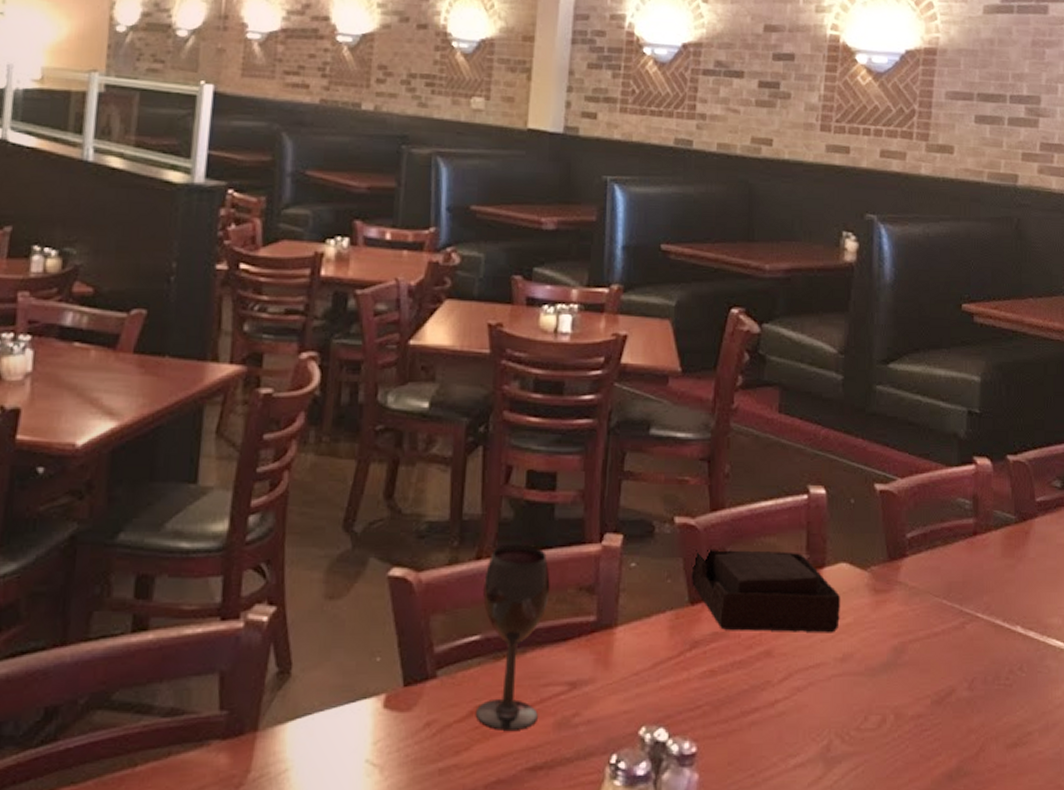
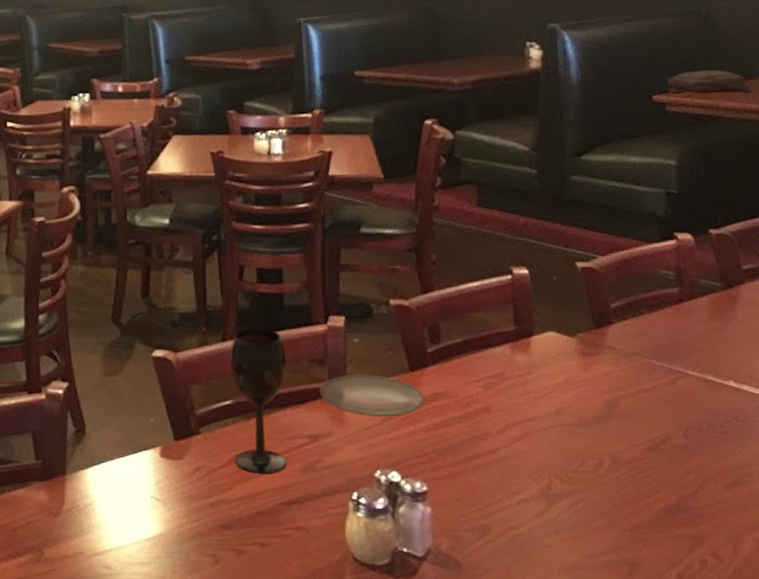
plate: none [586,607,704,660] -> present [320,374,426,417]
napkin holder: present [691,550,841,633] -> none [409,324,552,392]
laptop bag: none [977,281,1054,309] -> present [667,69,751,94]

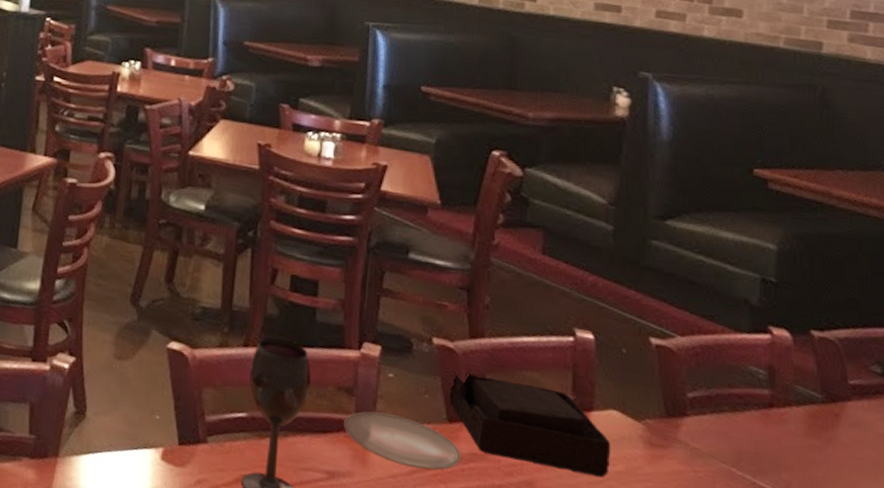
napkin holder: none [409,324,552,392] -> present [449,372,611,478]
laptop bag: present [667,69,751,94] -> none [772,149,870,184]

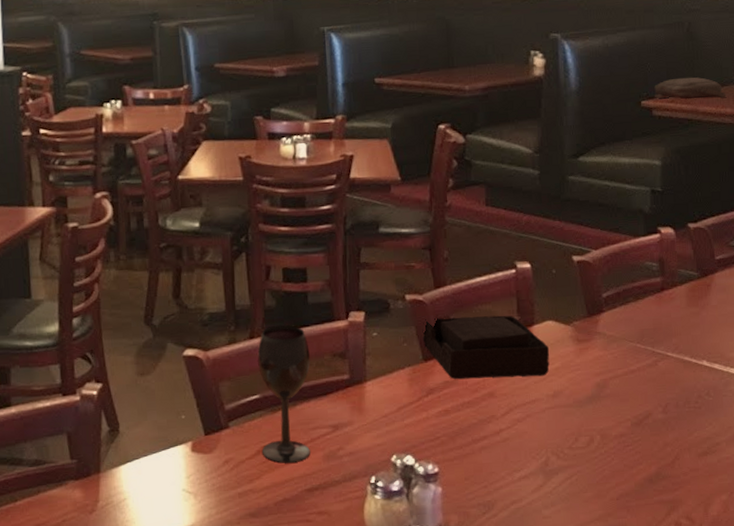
plate: present [344,411,462,471] -> none [341,366,438,406]
laptop bag: none [772,149,870,184] -> present [654,77,725,100]

